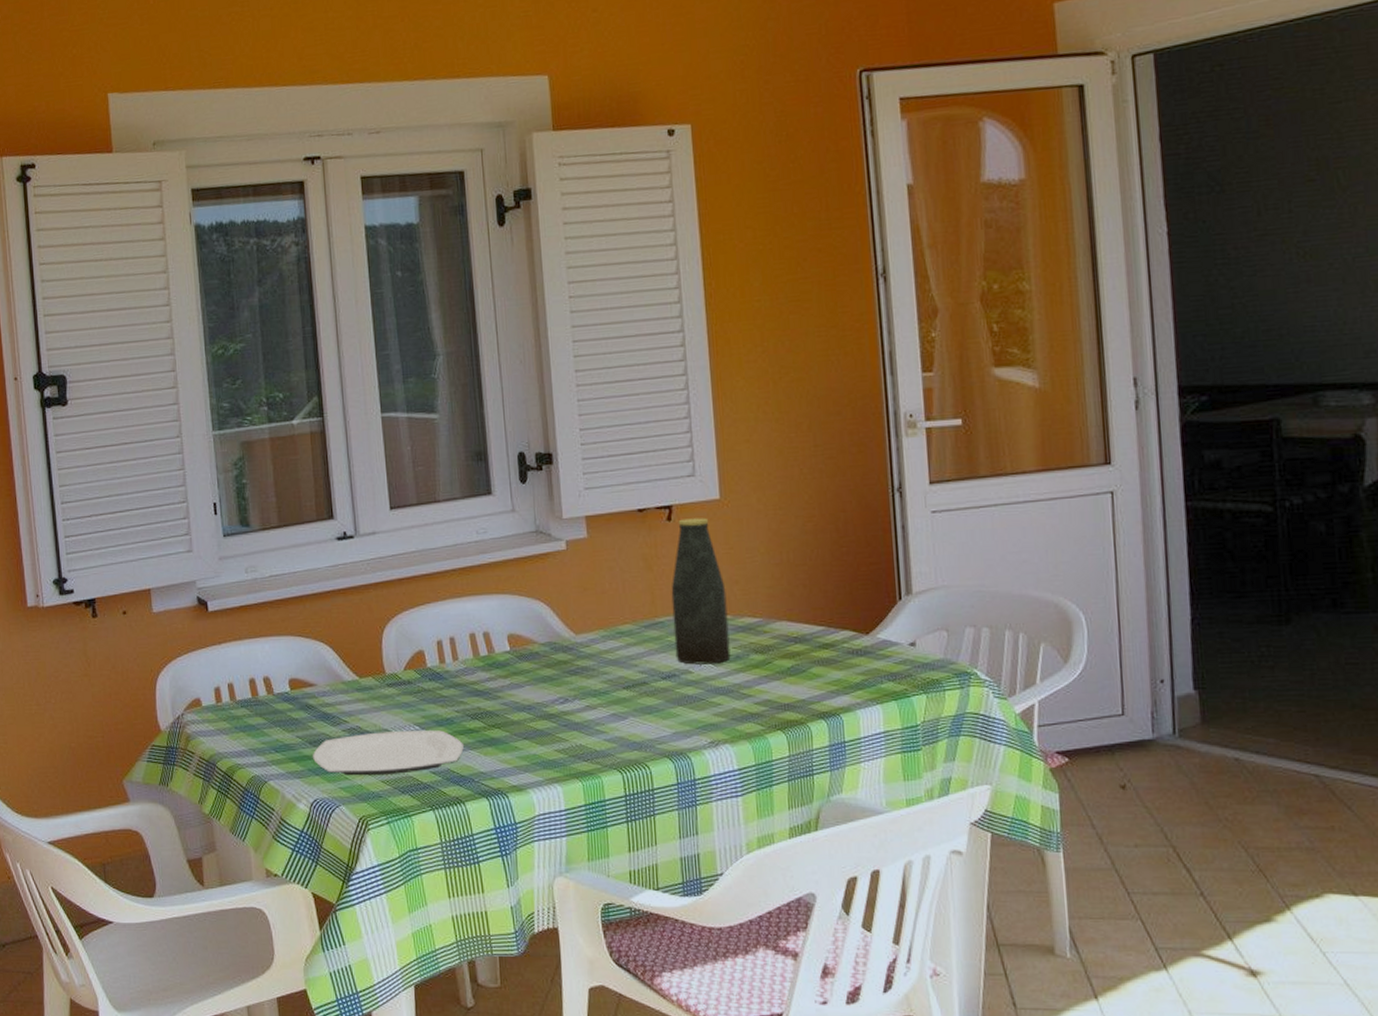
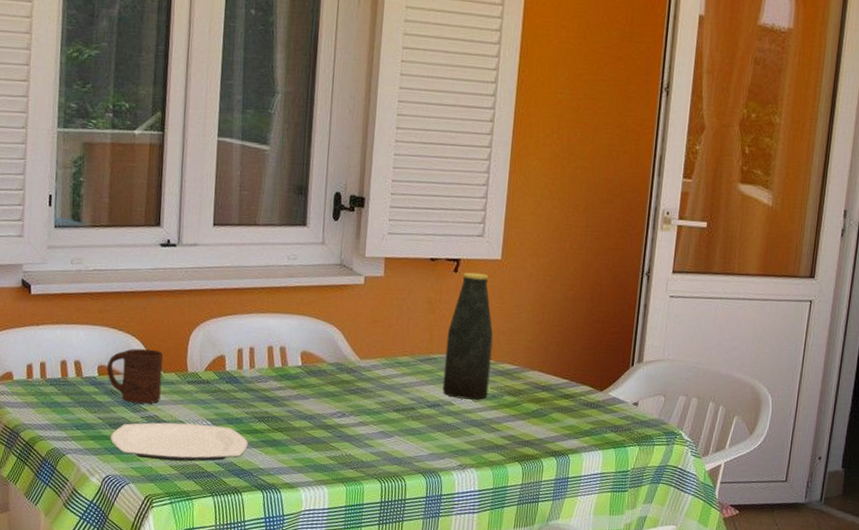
cup: none [298,654,360,716] -> present [107,348,164,404]

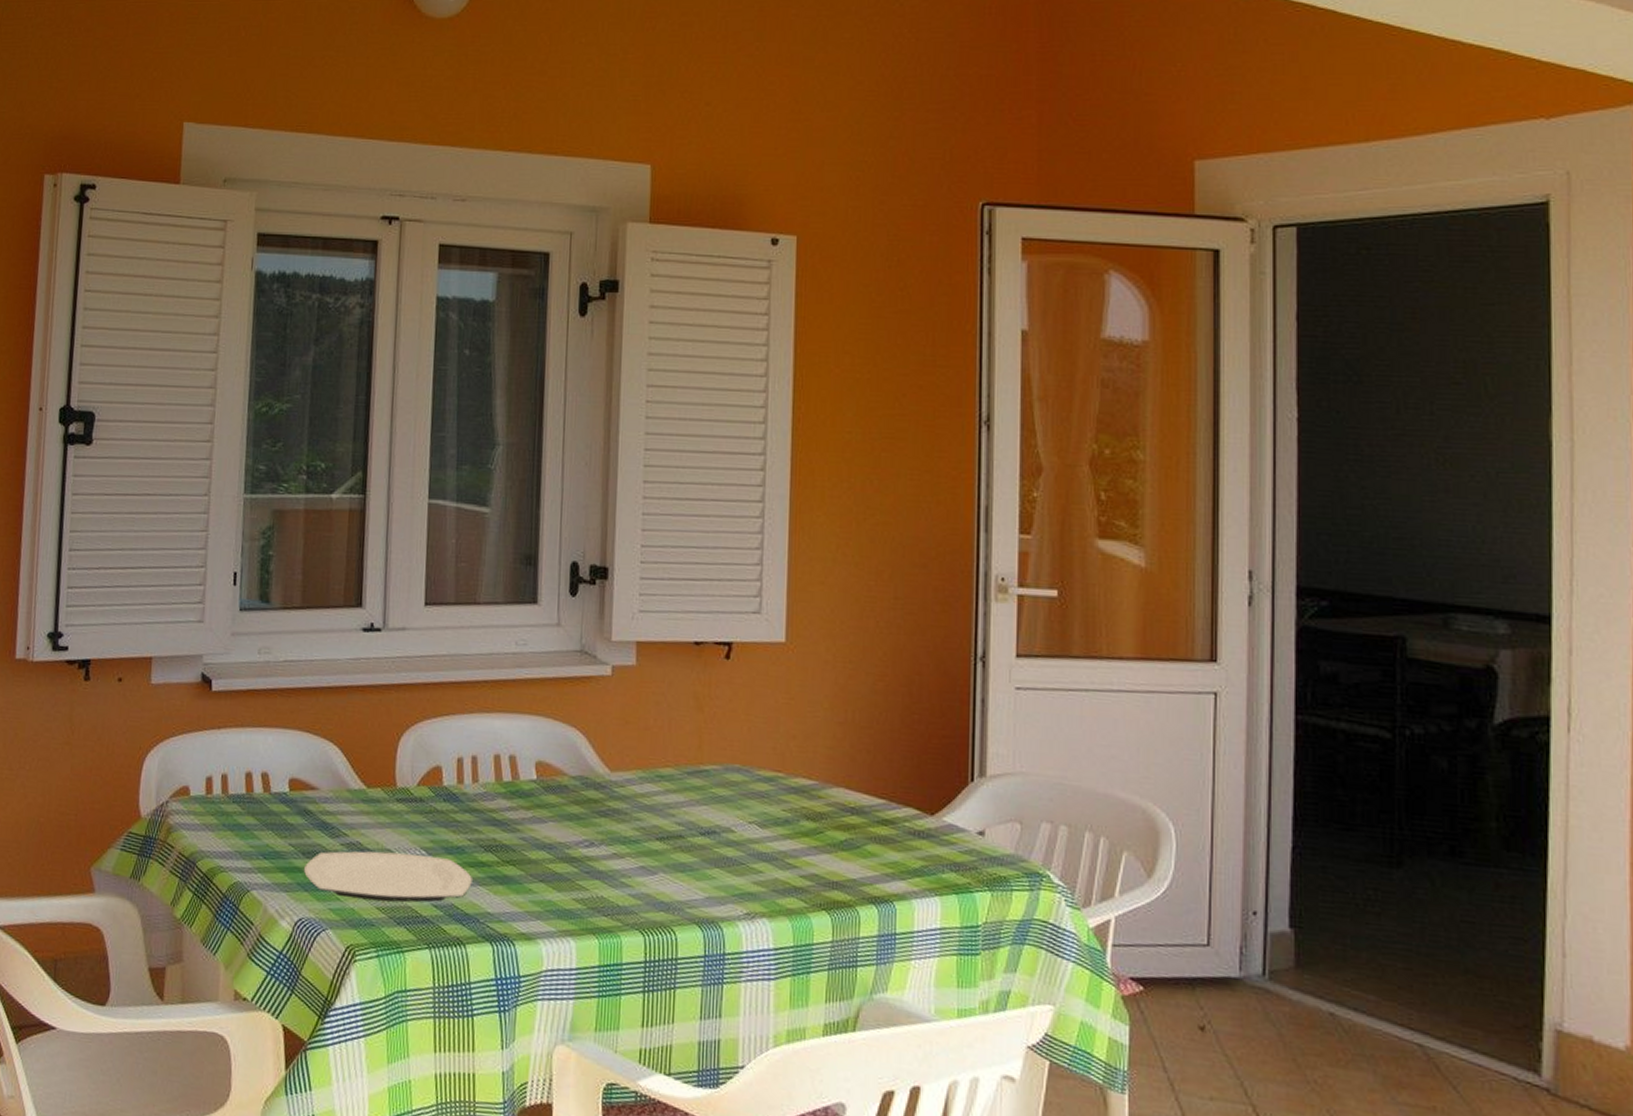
cup: present [107,348,164,404] -> none [300,757,367,827]
bottle: present [442,272,493,400] -> none [718,659,781,826]

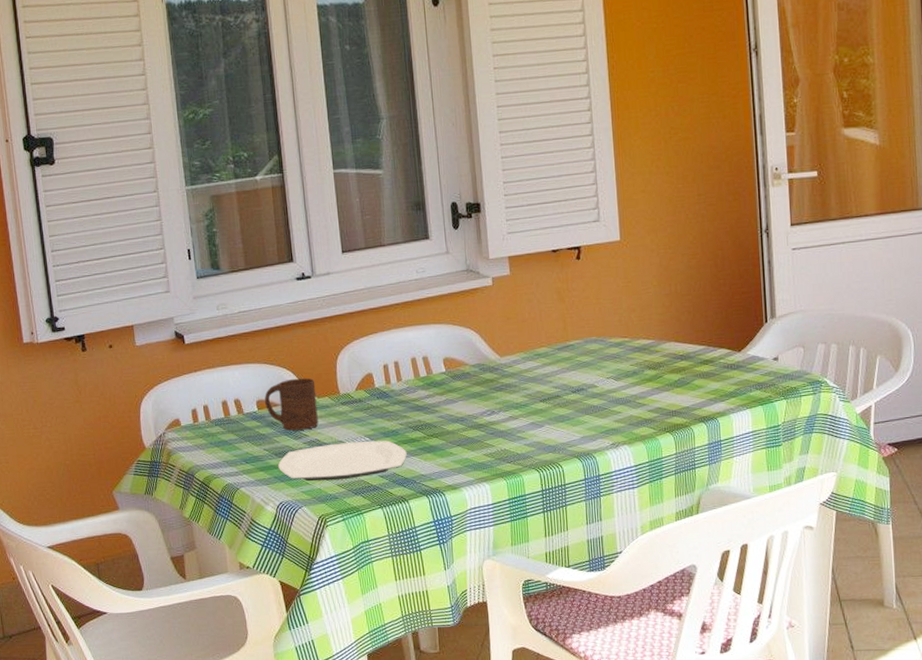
cup: none [300,757,367,827] -> present [265,377,319,431]

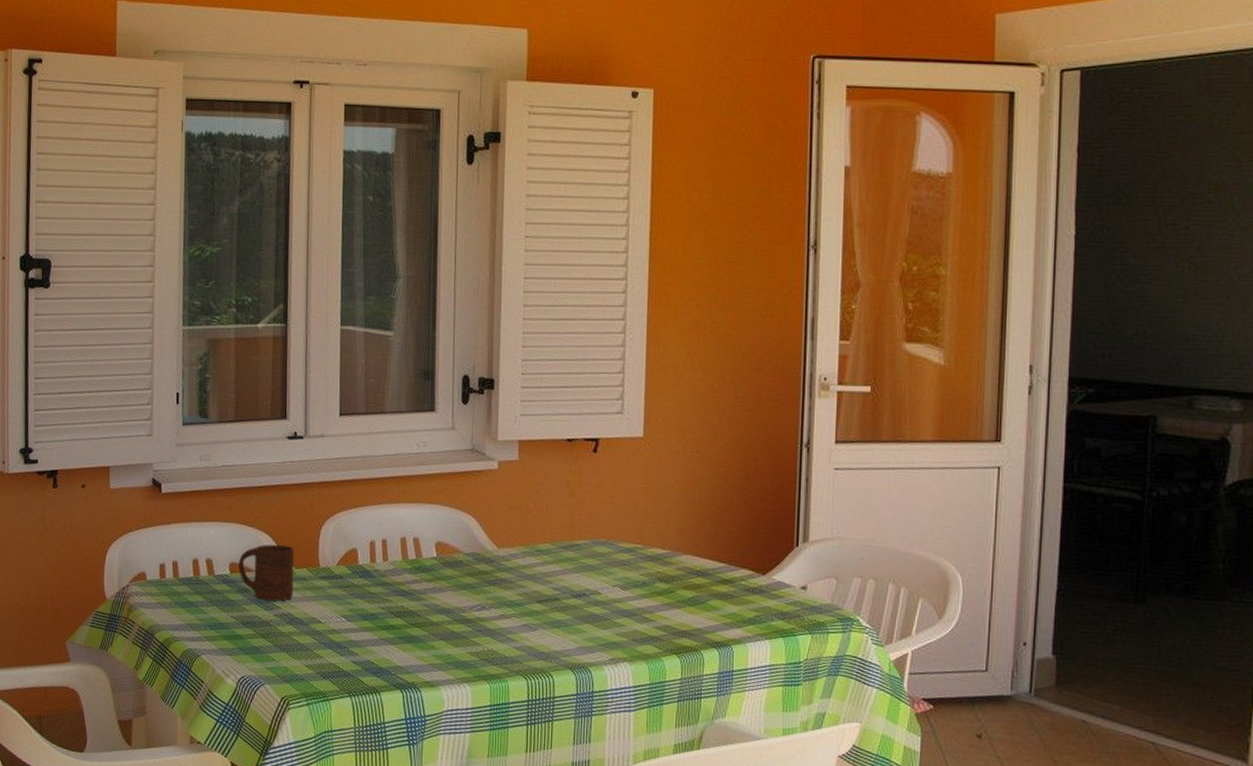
plate: present [278,440,407,482] -> none [245,620,385,661]

